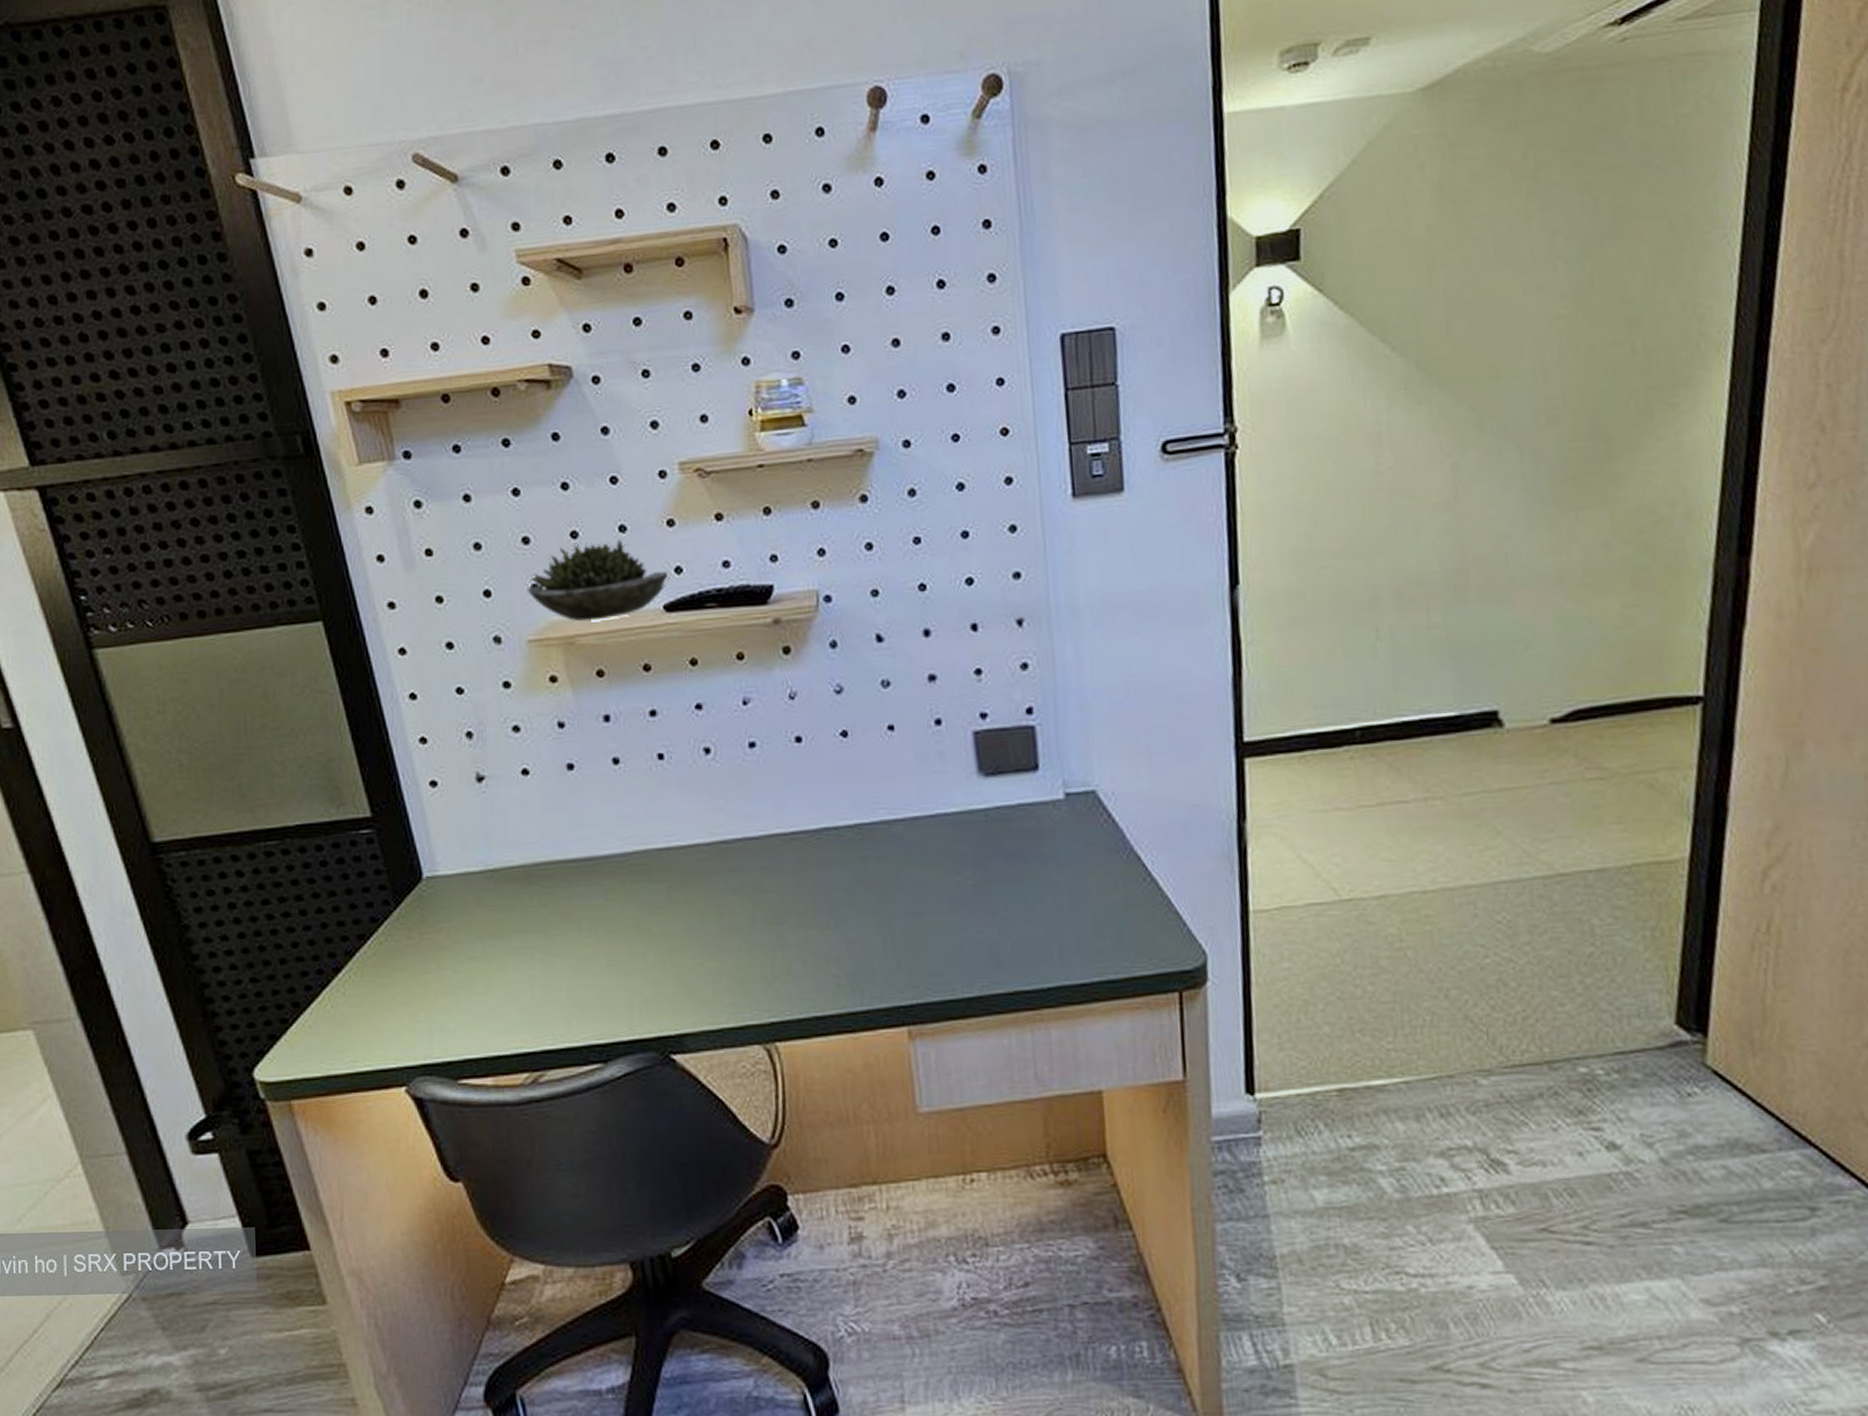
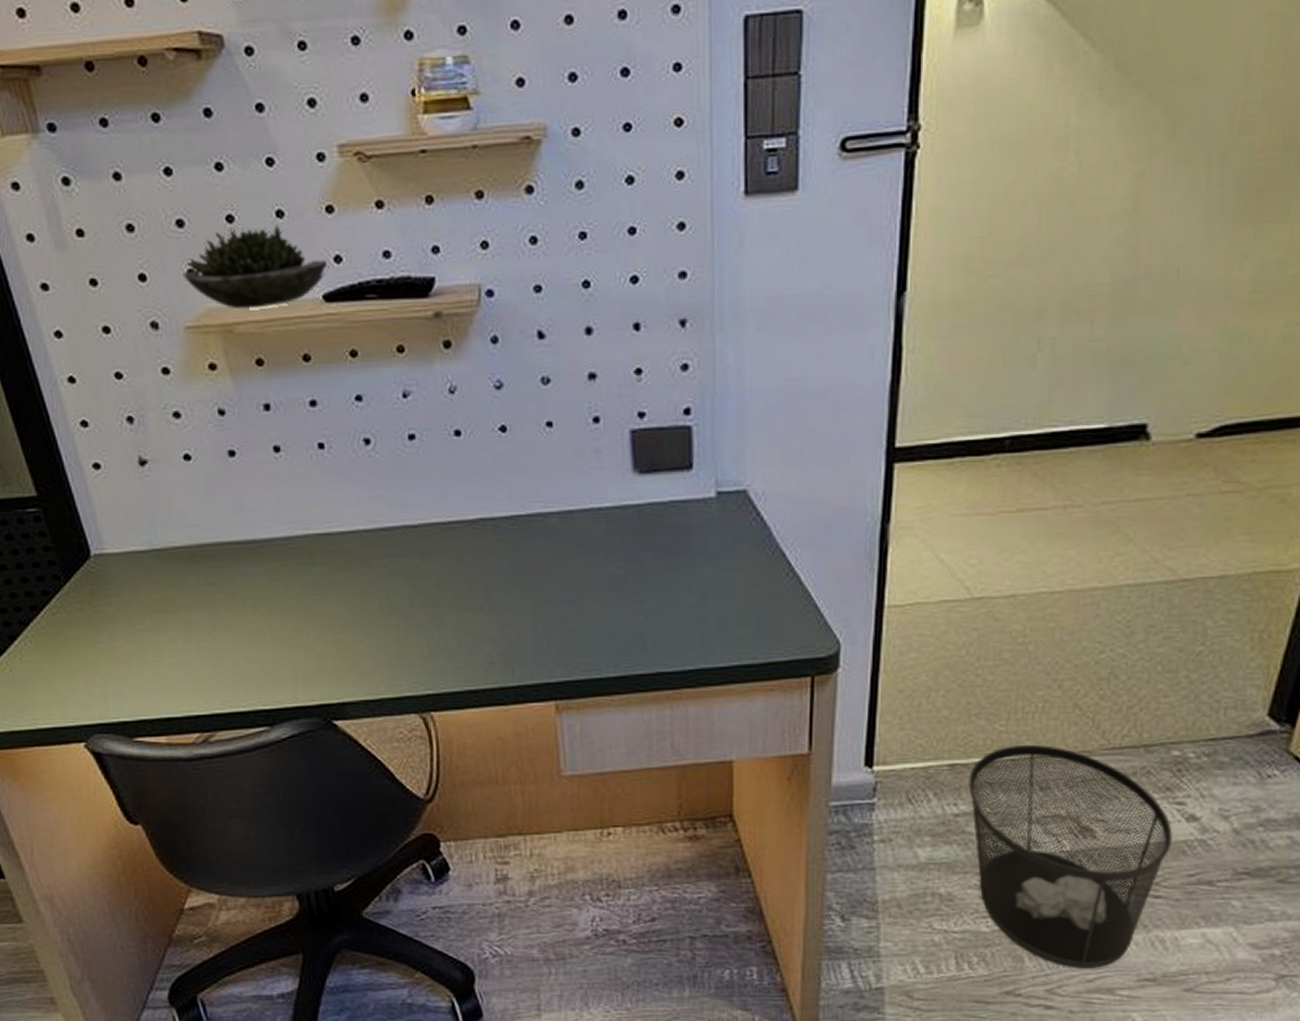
waste bin: none [1360,1063,1596,1335] -> present [968,744,1174,968]

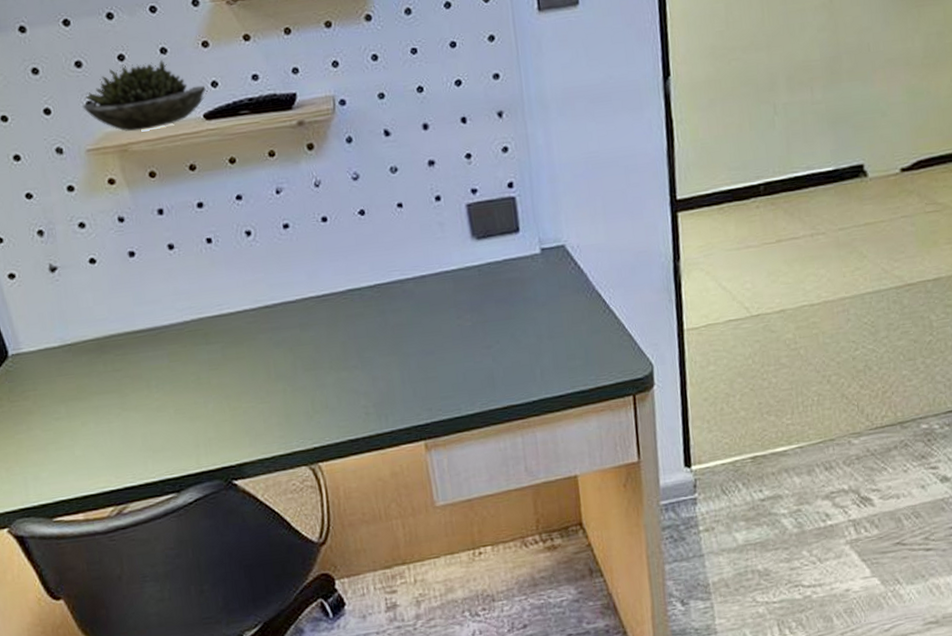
waste bin: present [968,744,1174,968] -> none [768,431,934,621]

